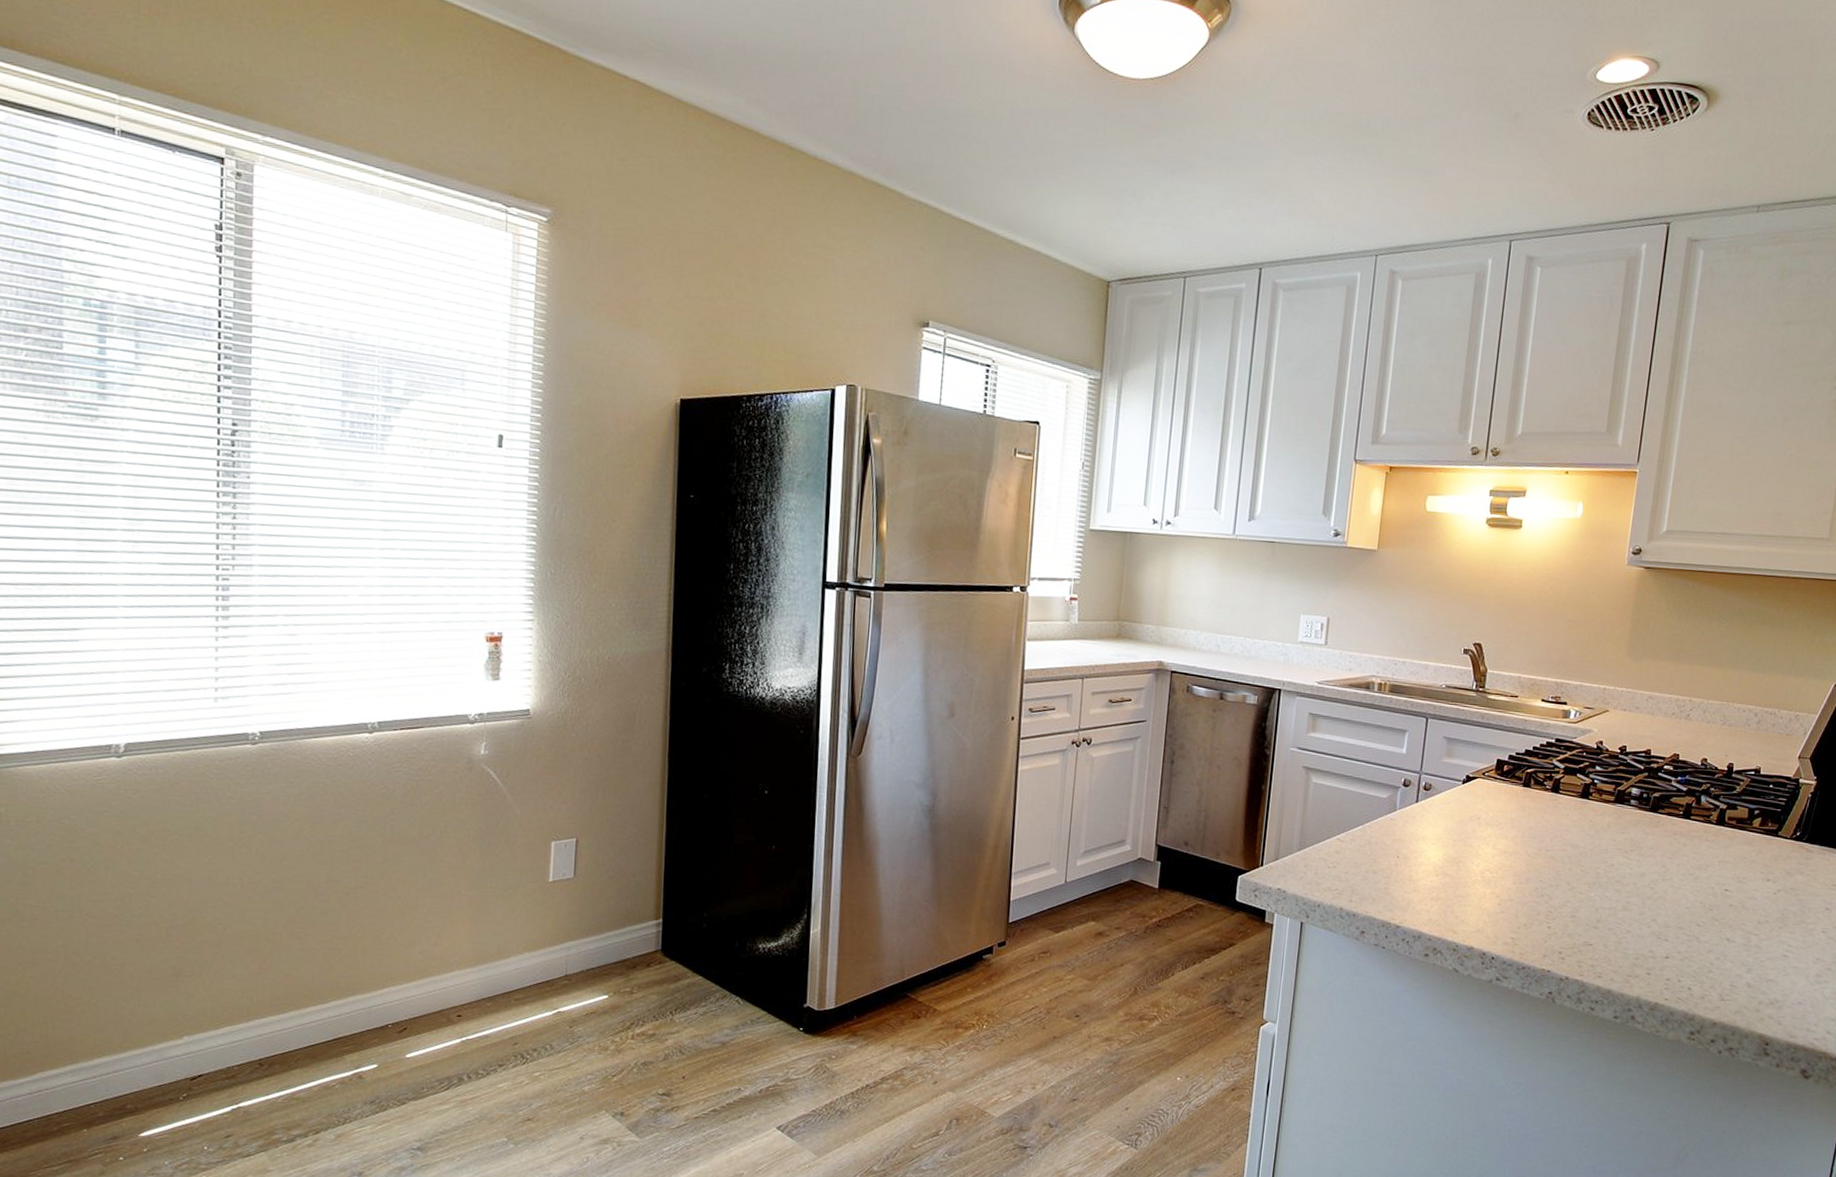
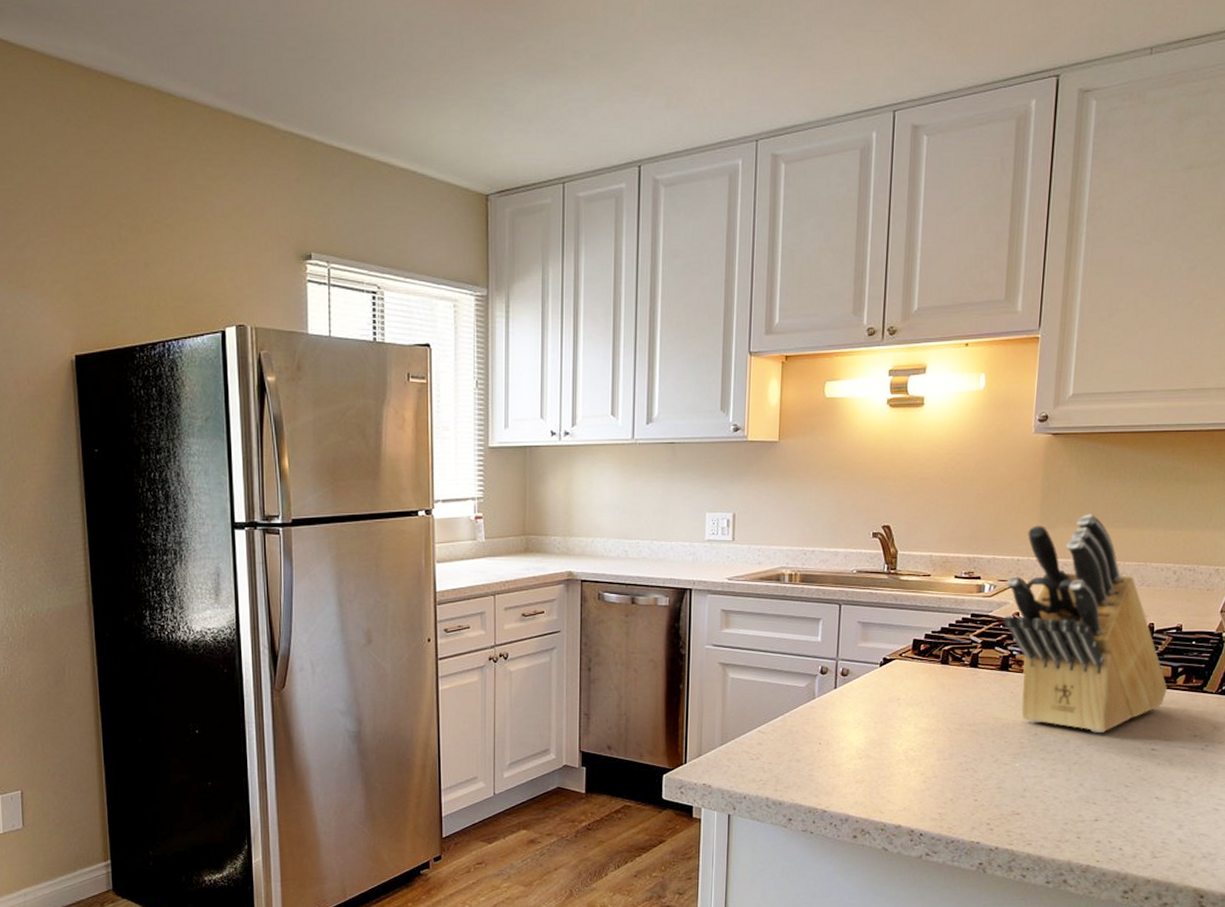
knife block: none [1587,649,1744,869] -> present [1004,514,1168,733]

